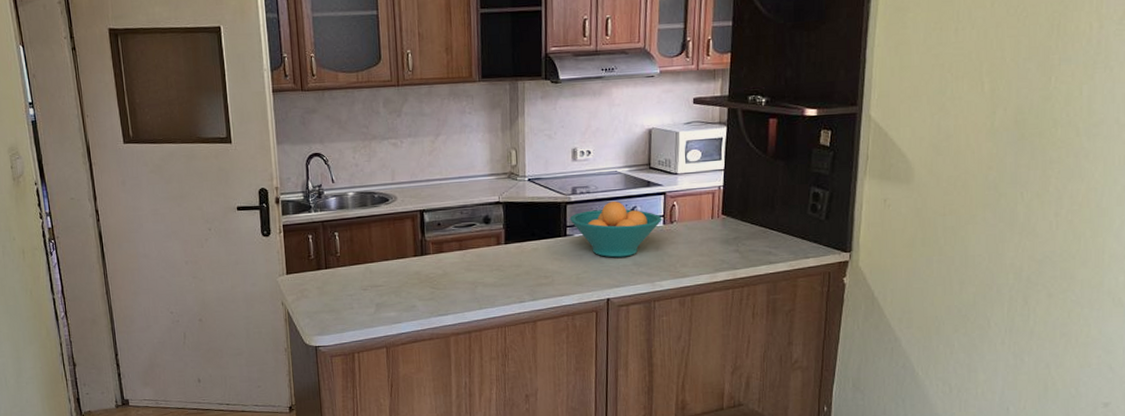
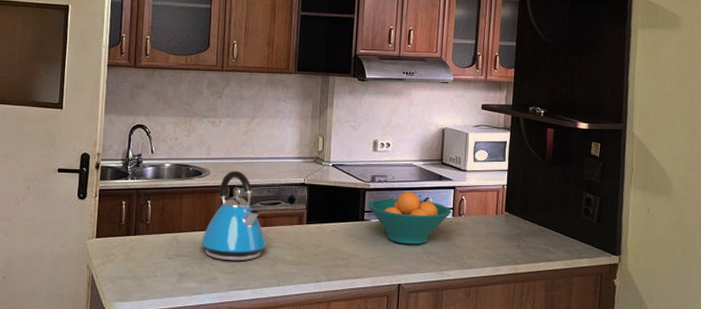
kettle: none [395,193,464,288] -> present [201,170,267,261]

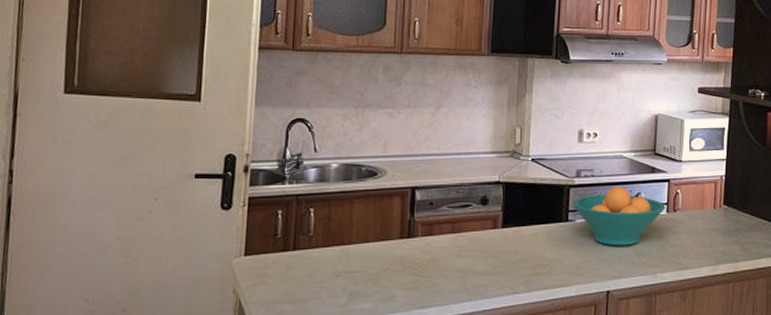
kettle: present [201,170,267,261] -> none [376,169,455,275]

